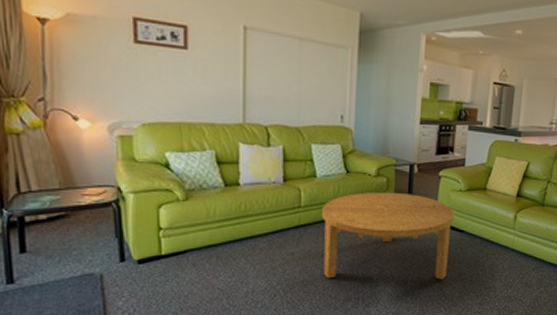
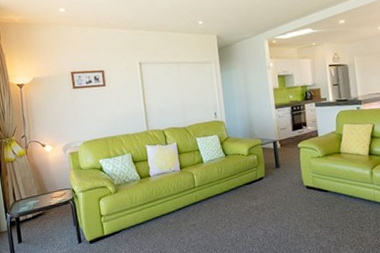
coffee table: present [322,191,454,280] -> none [211,165,321,243]

